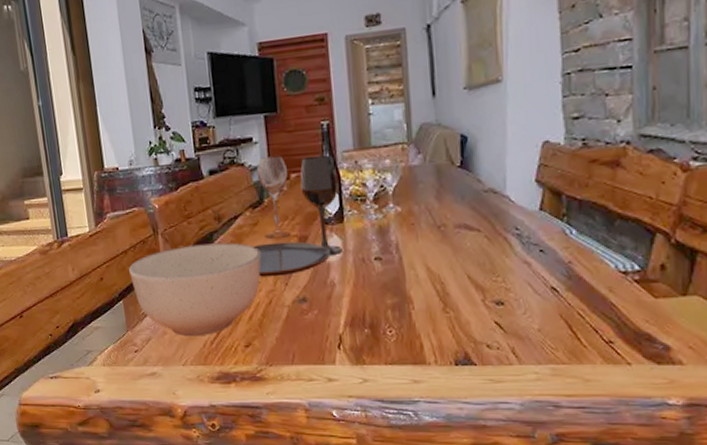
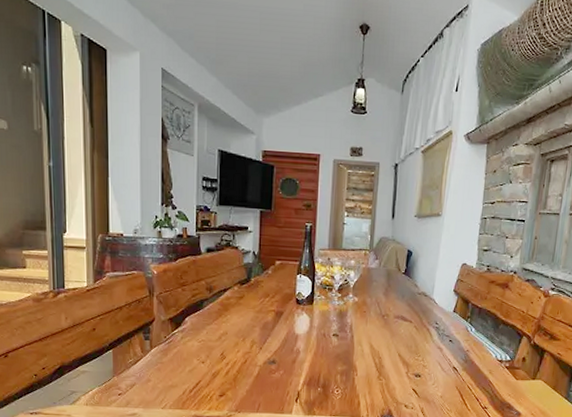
bowl: present [129,242,262,337] -> none [122,308,243,385]
plate: present [253,241,330,277] -> none [237,314,299,342]
wineglass: present [256,155,292,240] -> none [248,244,273,312]
wine glass: present [300,155,342,256] -> none [282,249,314,330]

